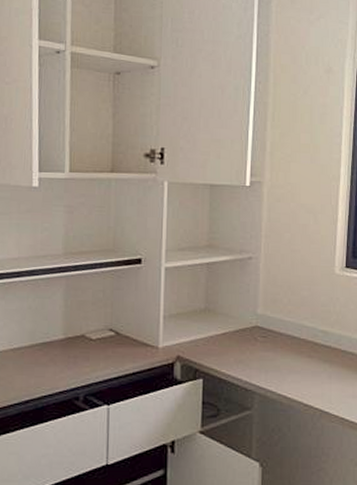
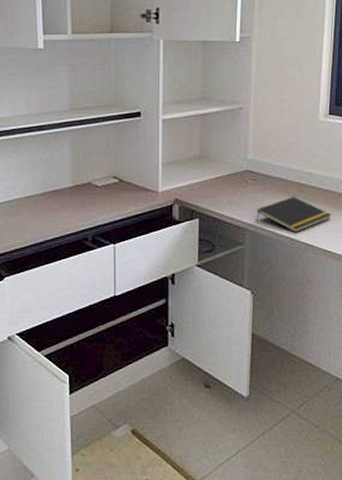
notepad: none [266,357,349,398] -> present [256,197,332,233]

